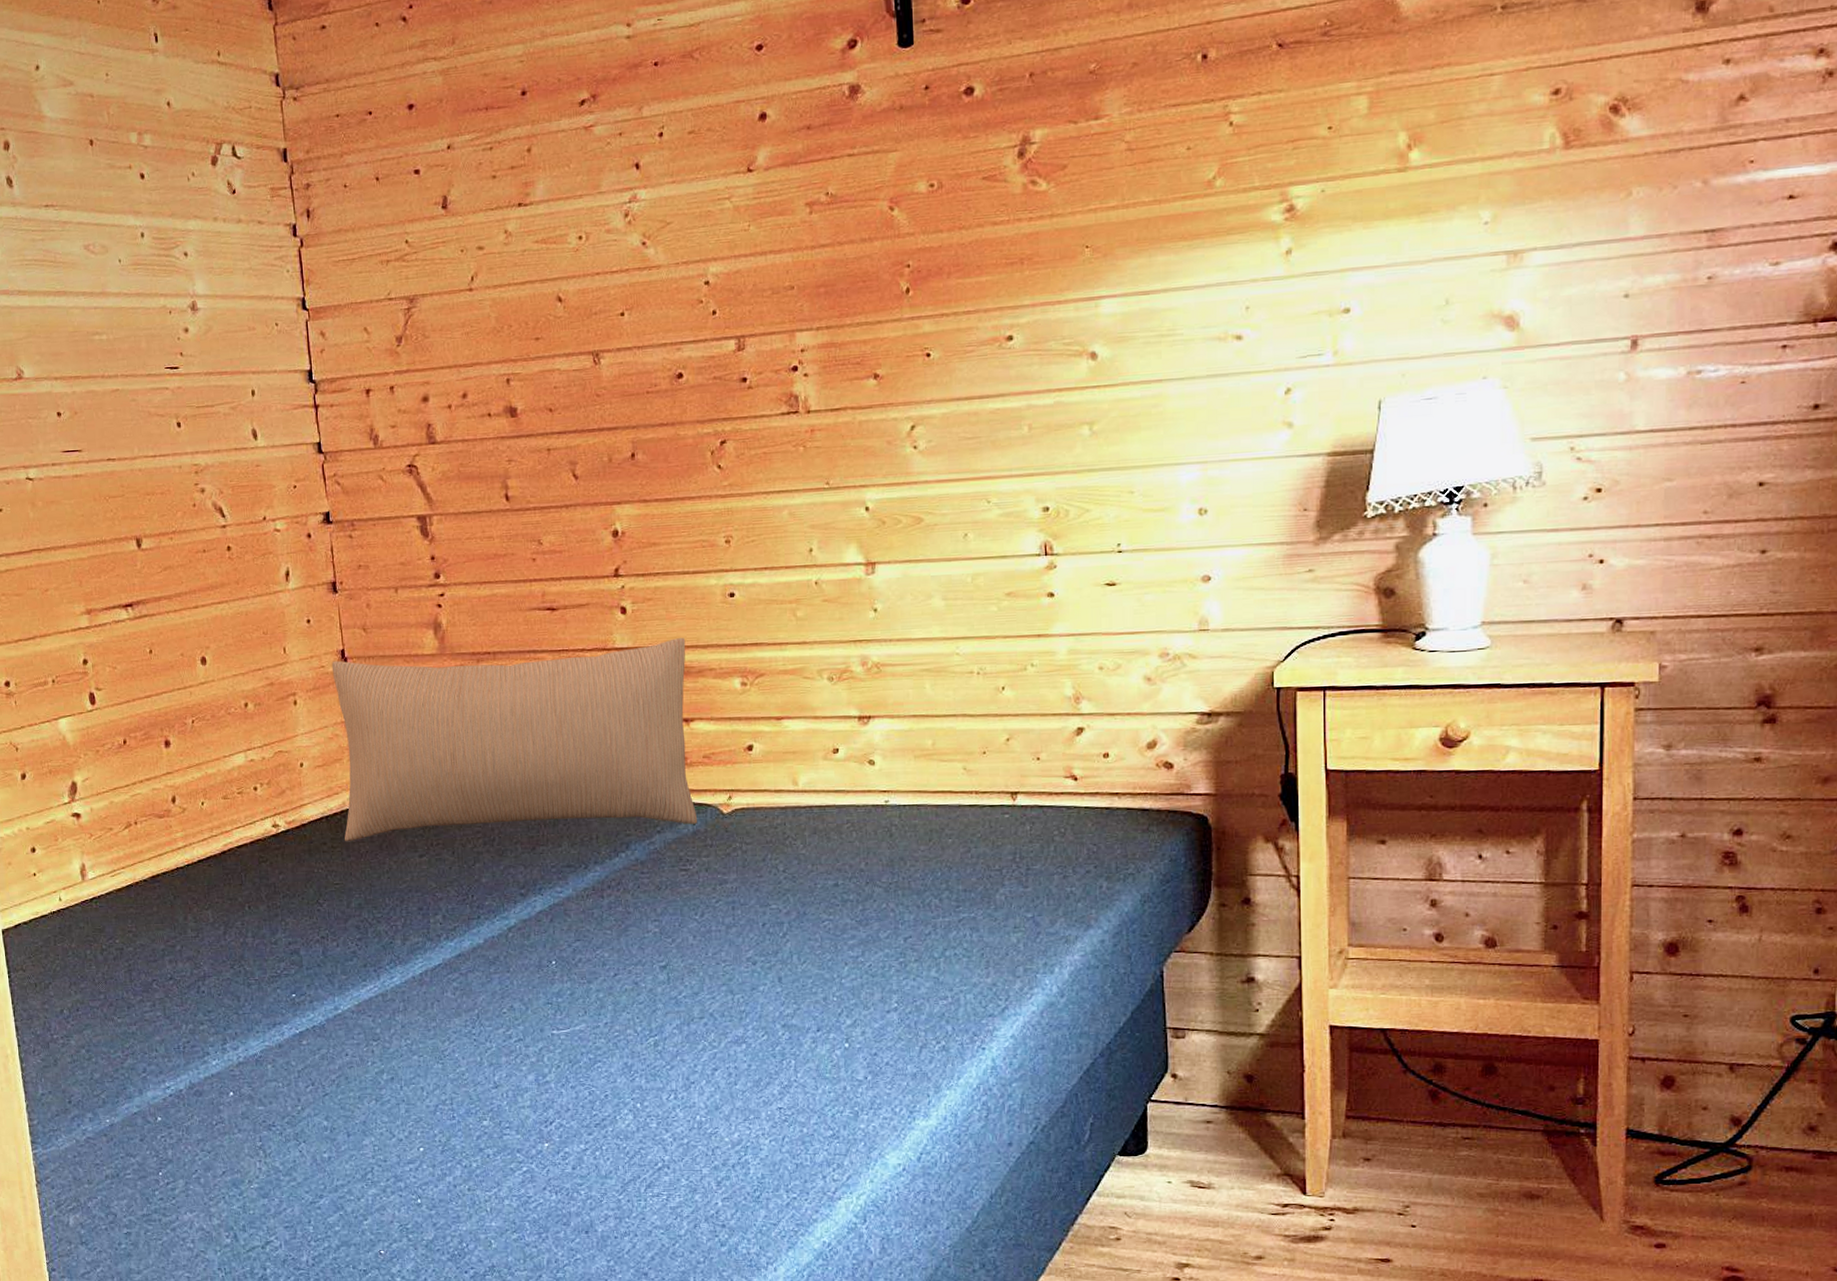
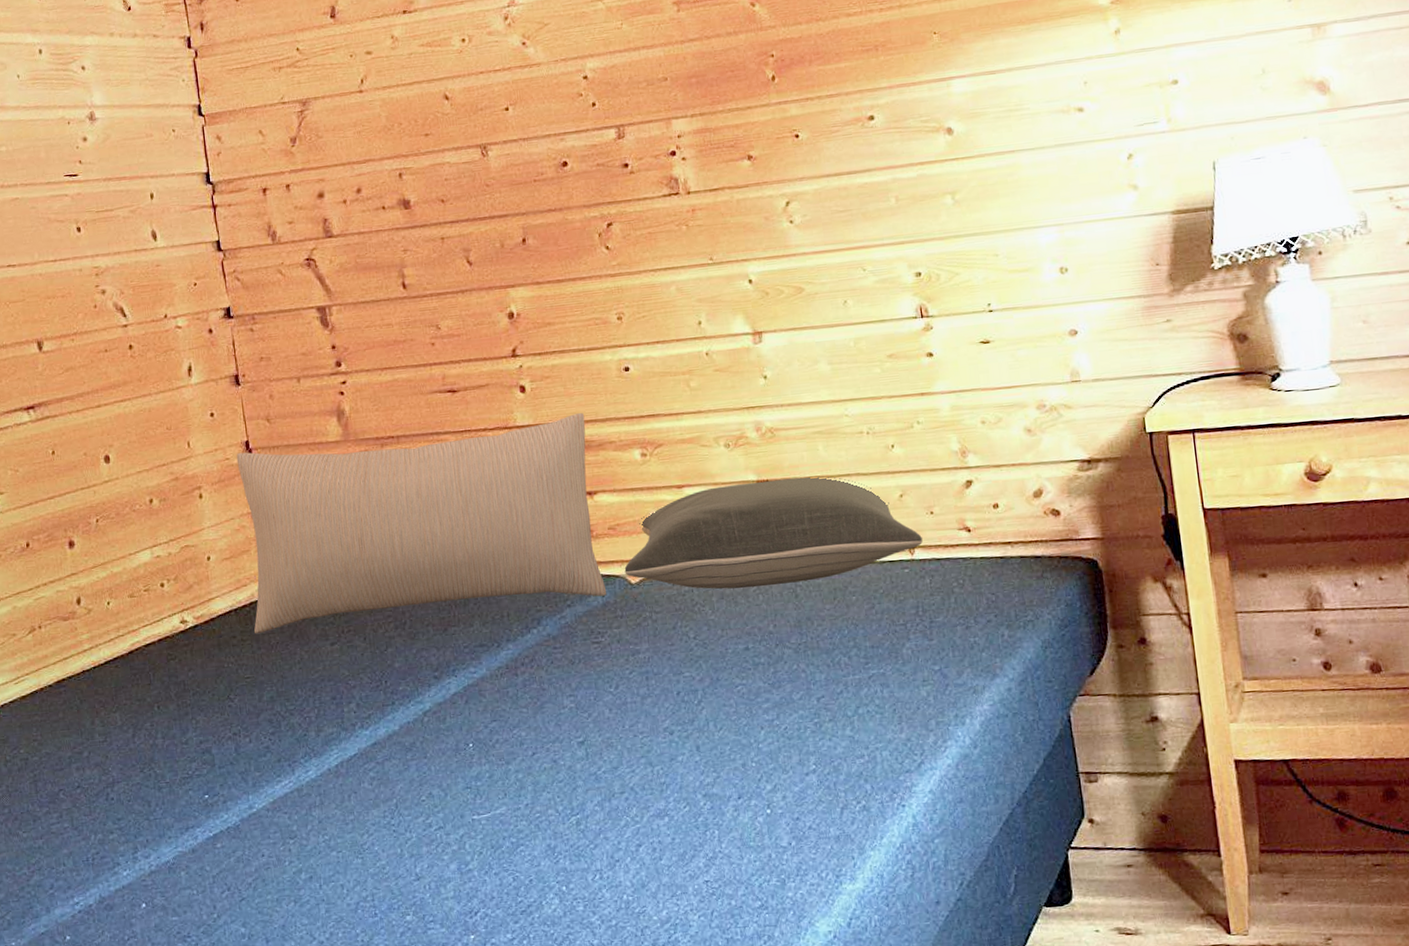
pillow: none [717,715,1026,825] -> present [624,476,923,589]

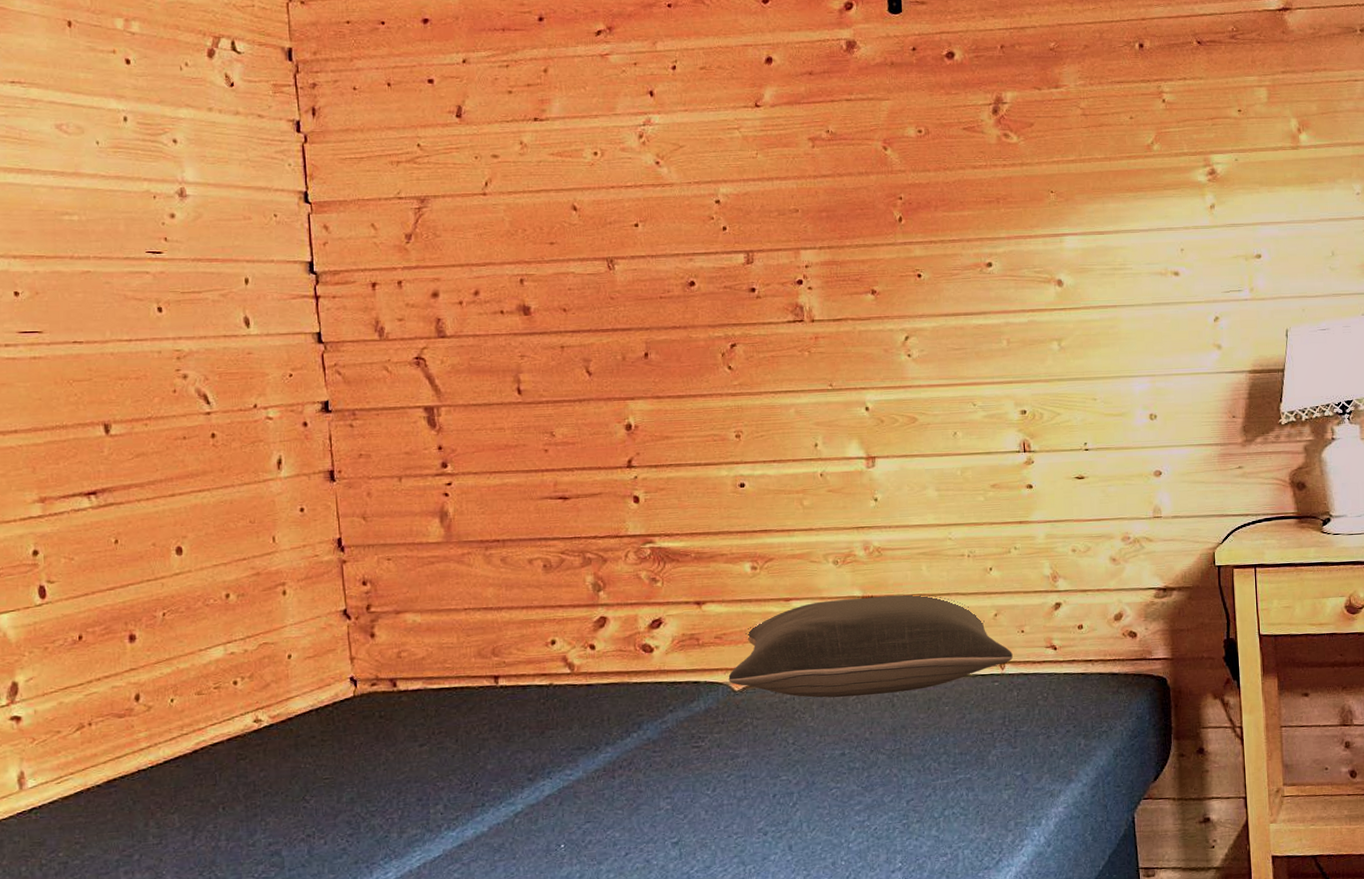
pillow: present [236,413,607,634] -> none [326,525,710,735]

